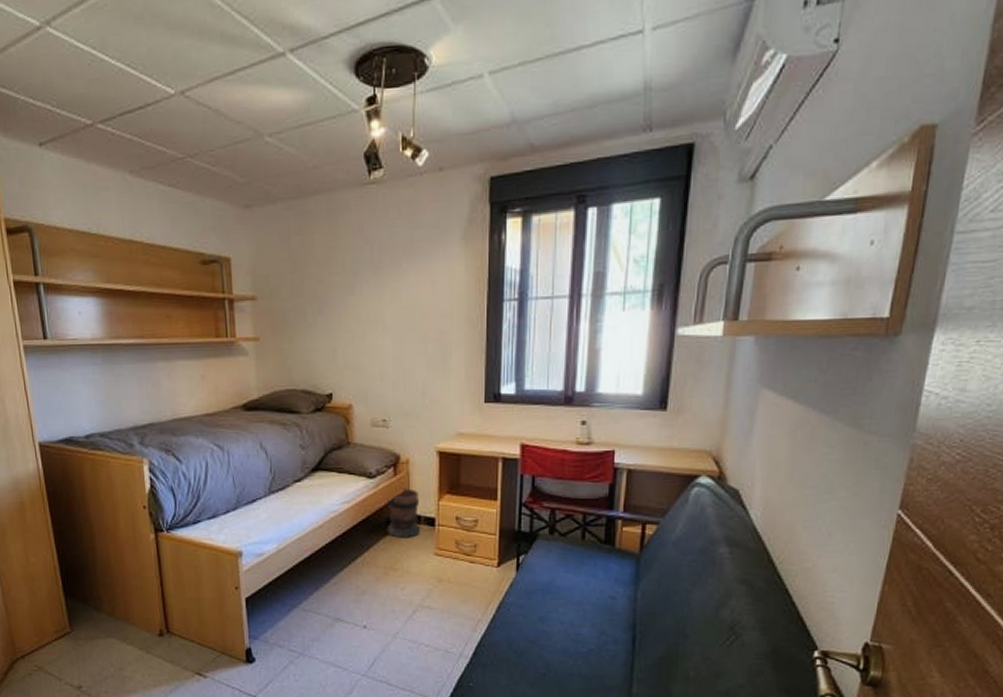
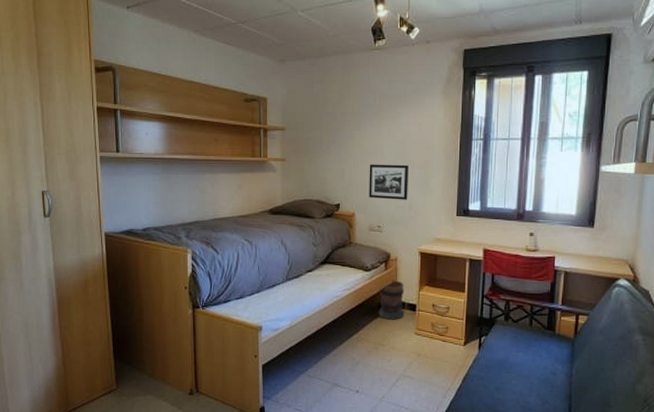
picture frame: none [368,338,420,385] -> present [369,164,409,200]

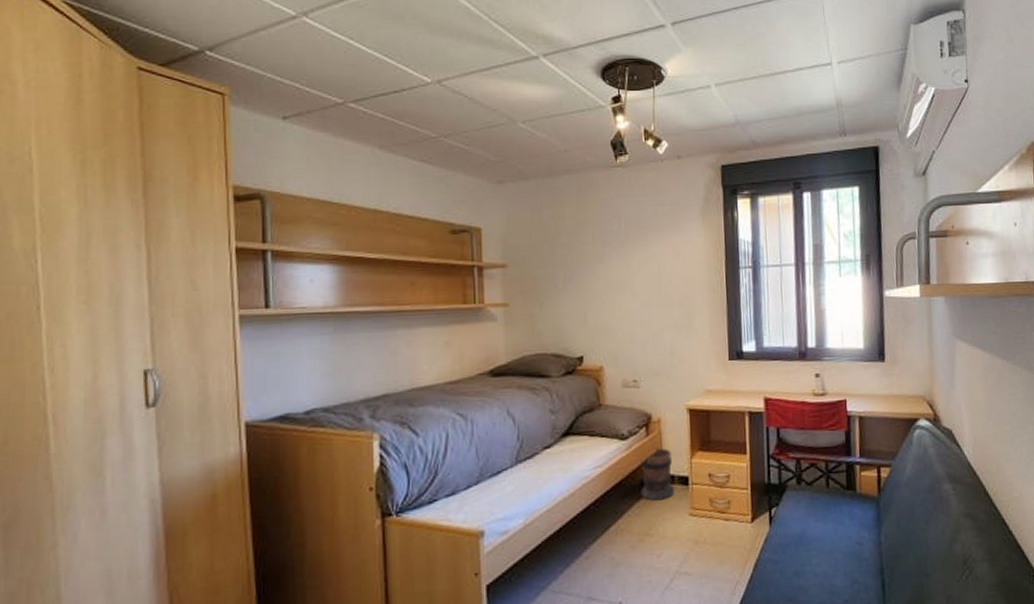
picture frame: present [369,164,409,200] -> none [618,302,669,347]

